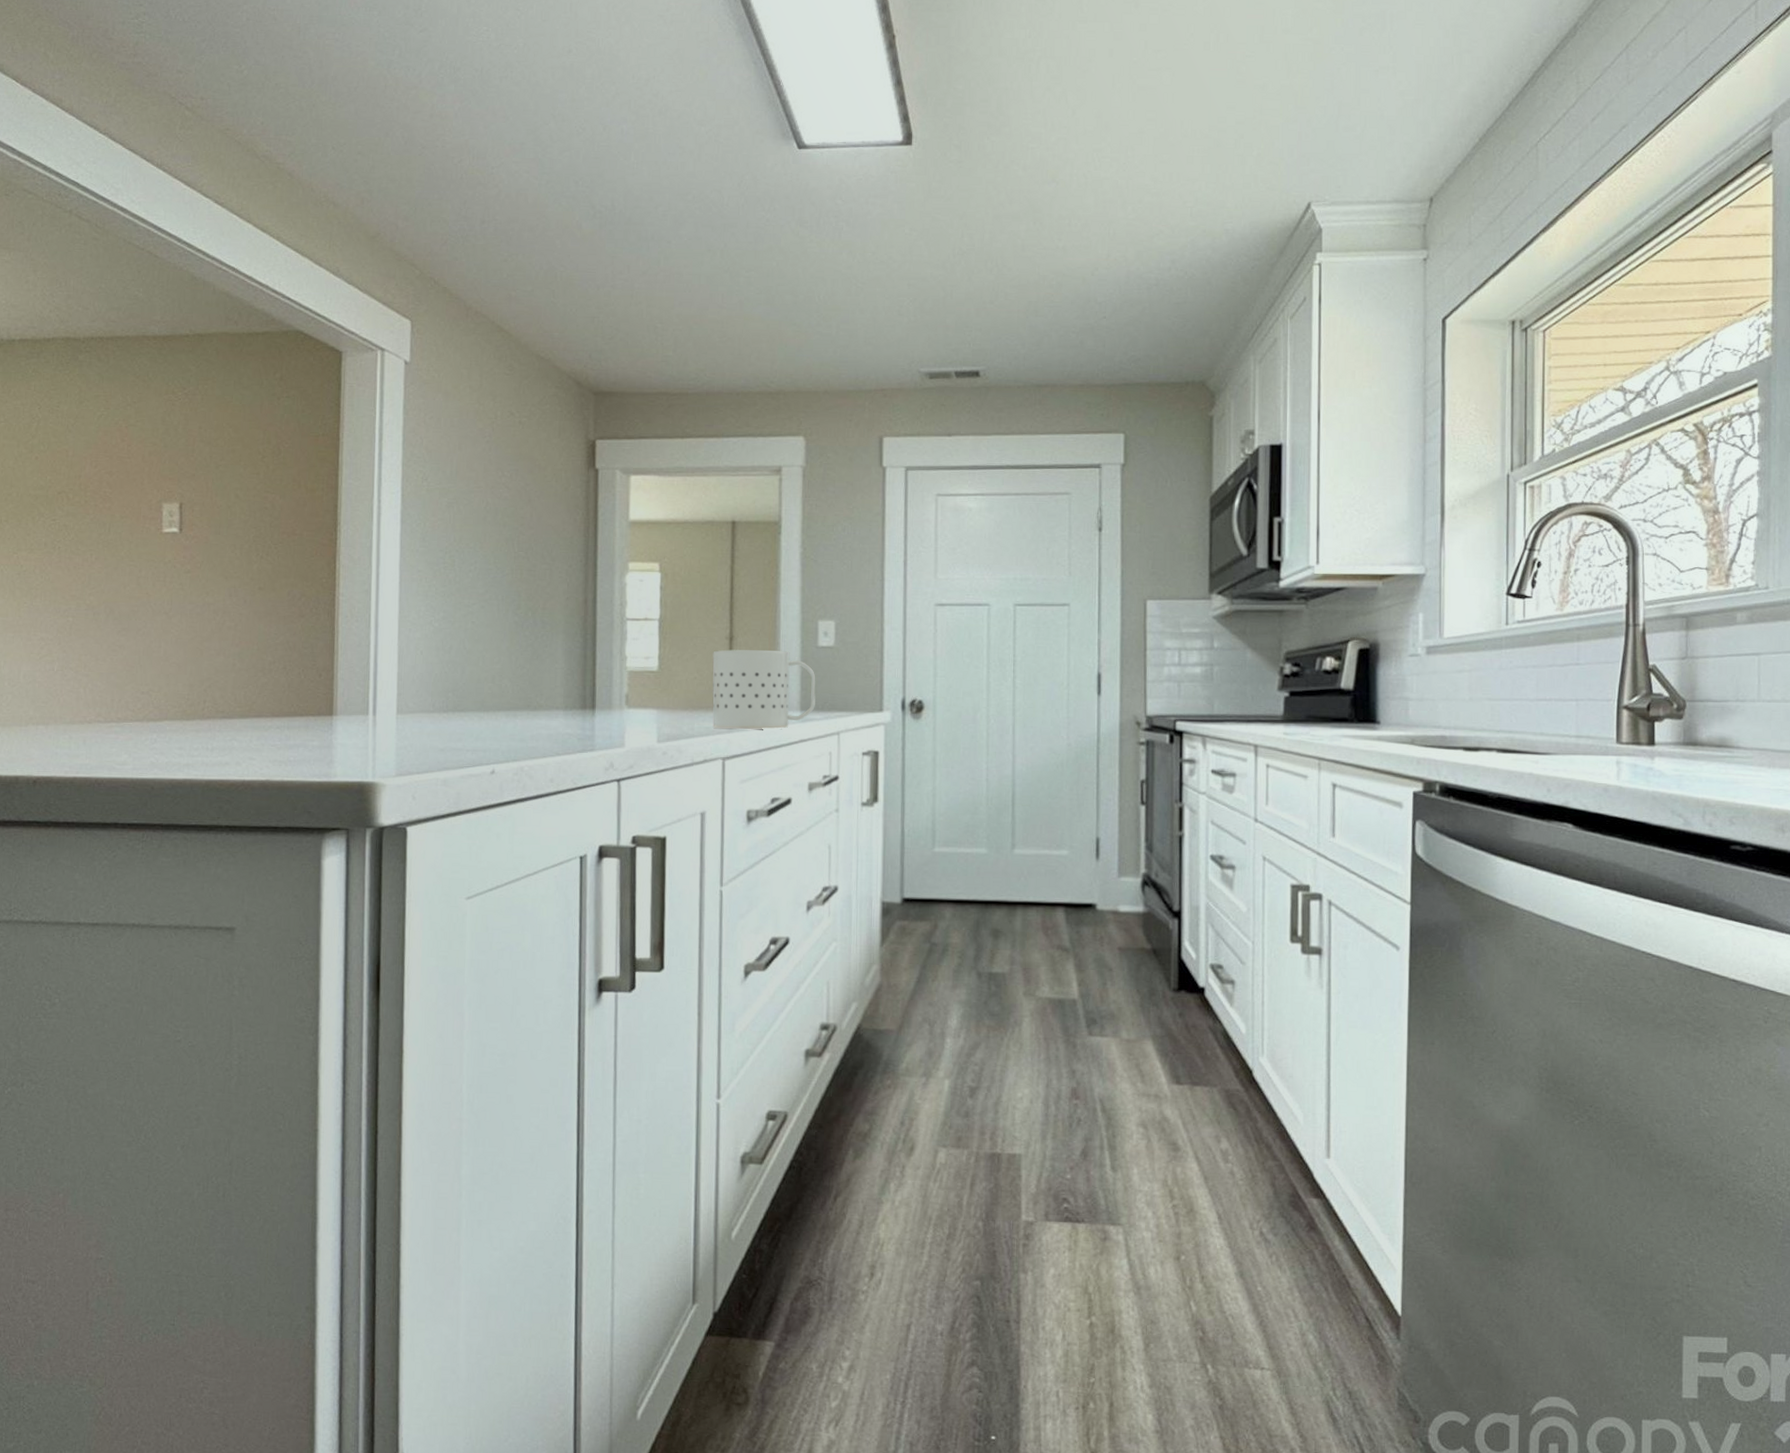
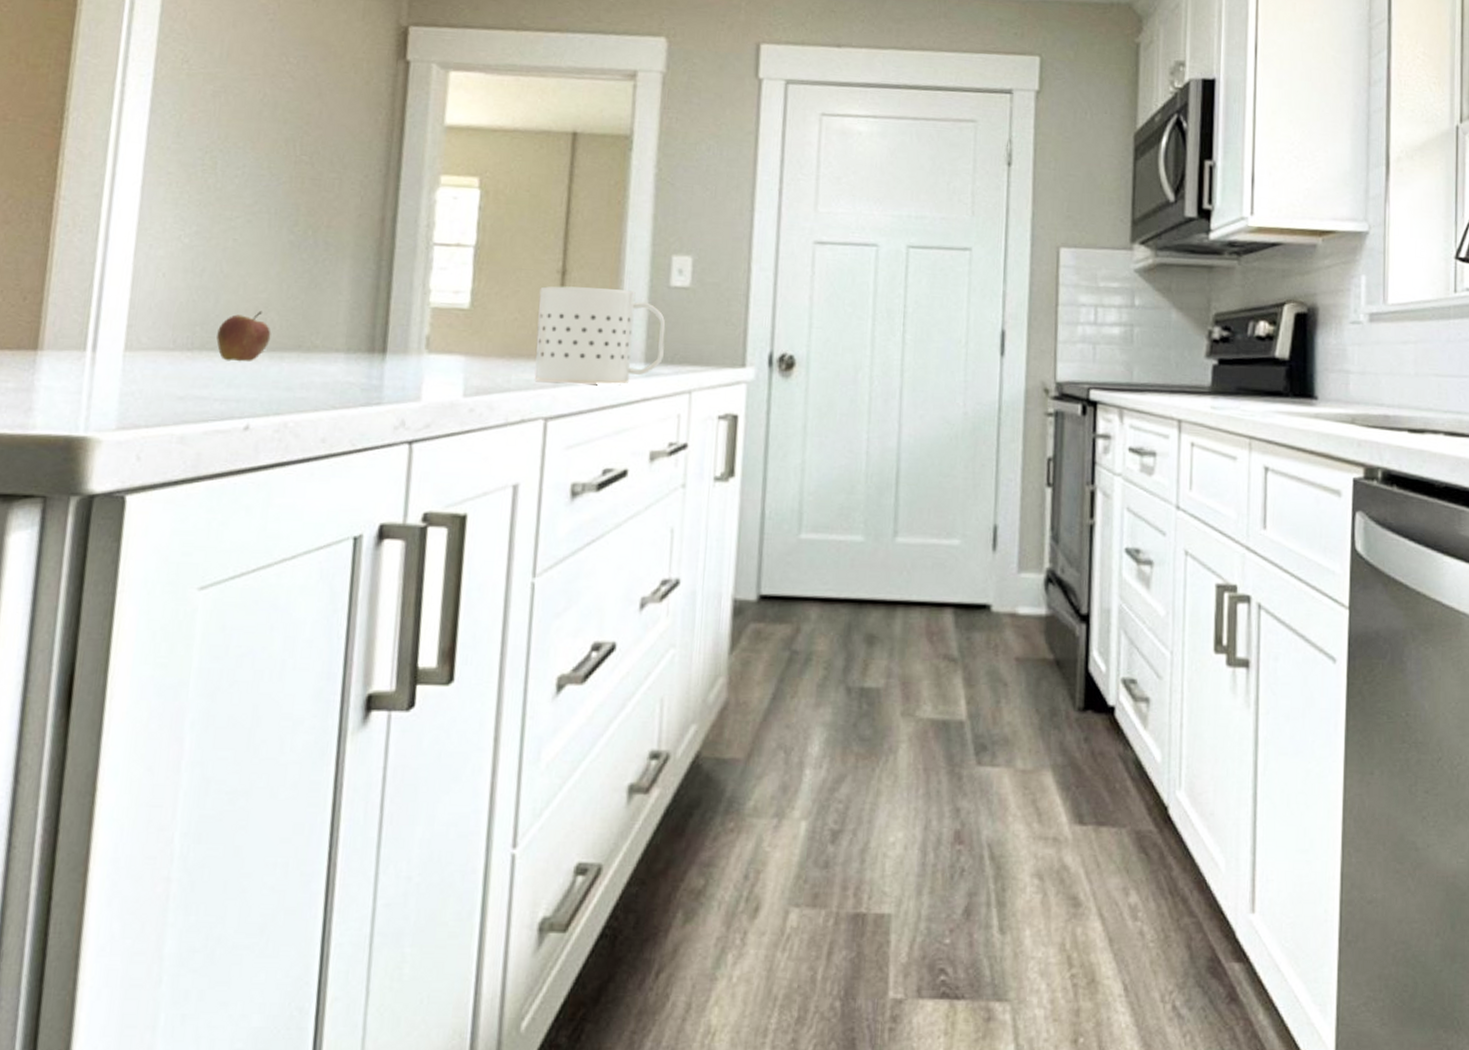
fruit: none [465,678,506,720] -> present [216,310,271,362]

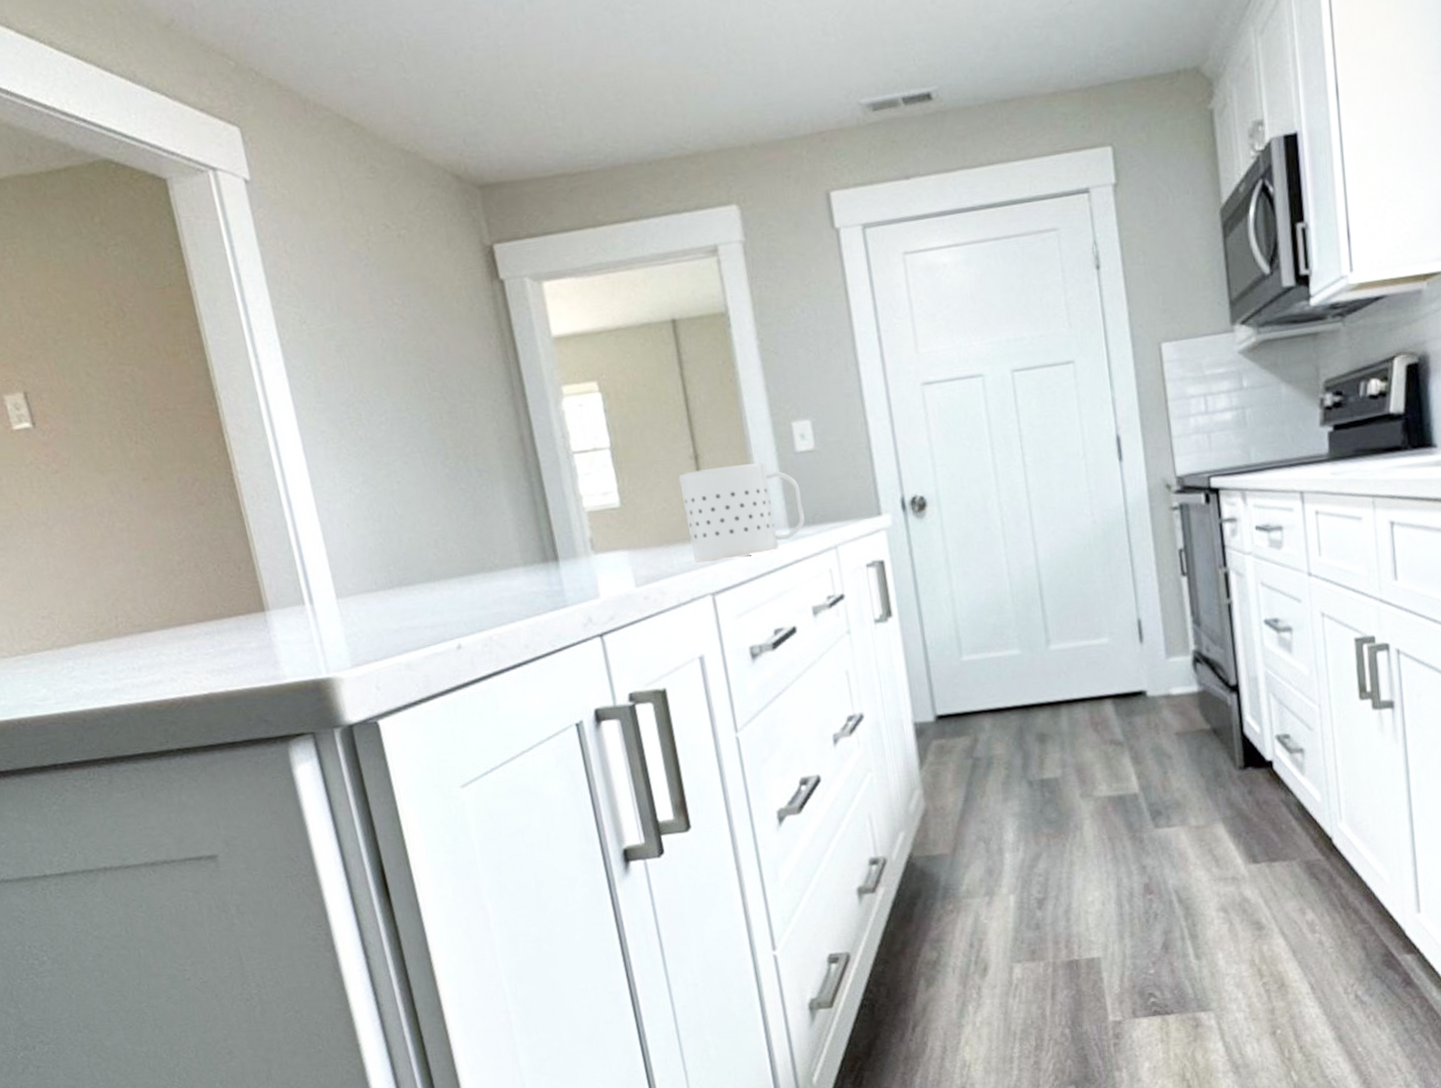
fruit: present [216,310,271,362] -> none [409,542,456,592]

